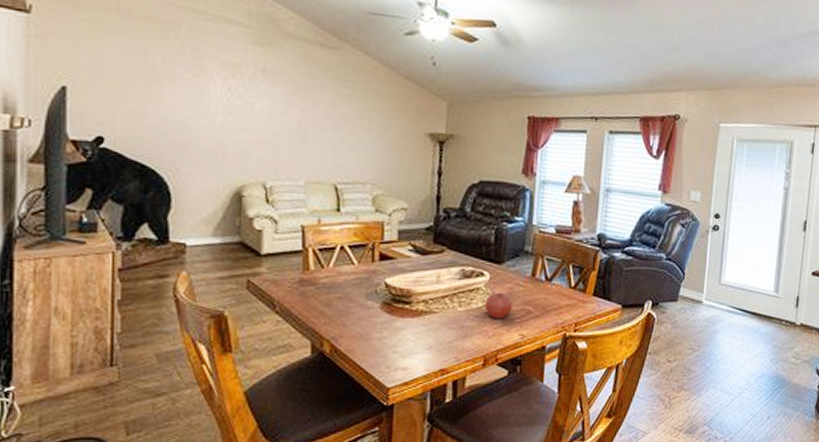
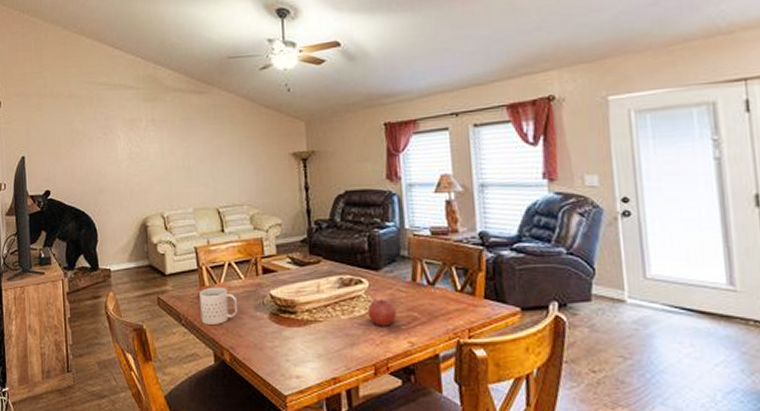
mug: none [300,271,347,314] -> present [199,287,239,326]

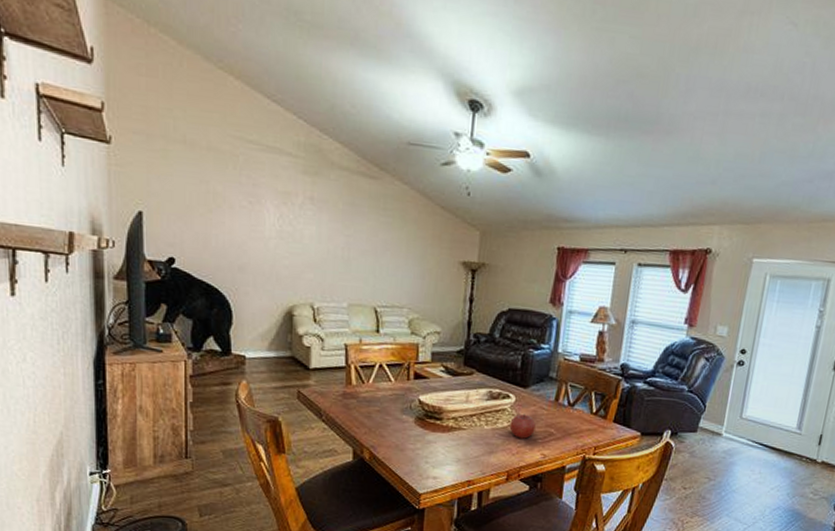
mug: present [199,287,239,326] -> none [343,386,385,424]

